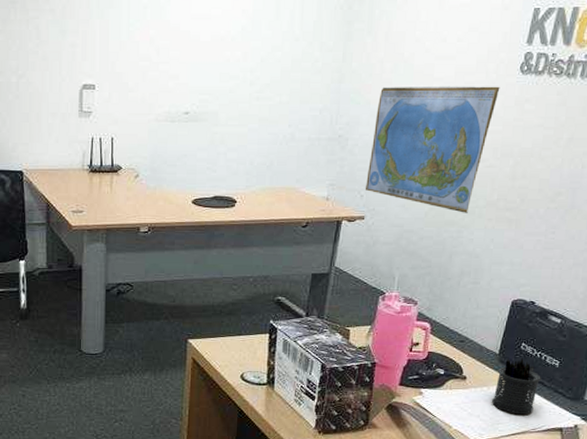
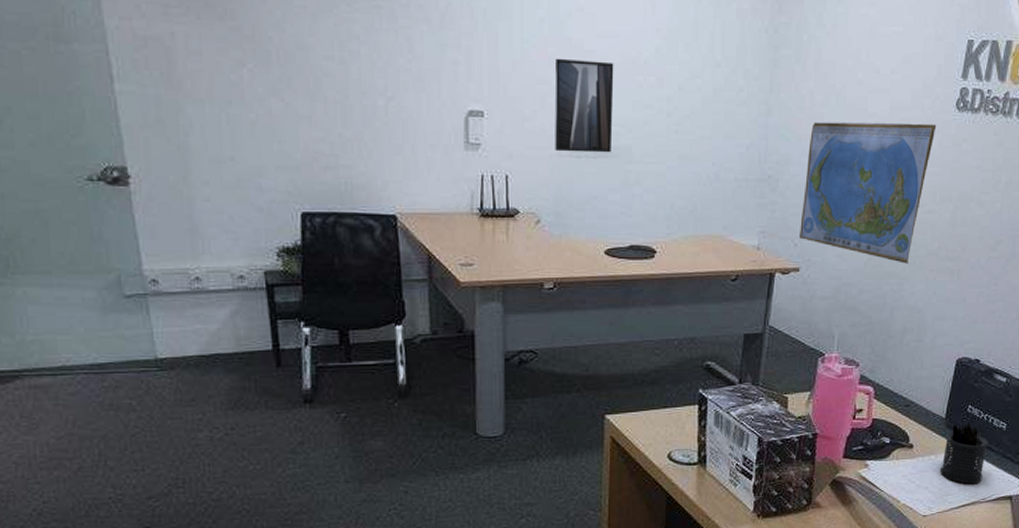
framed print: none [153,38,205,118] -> present [554,58,614,153]

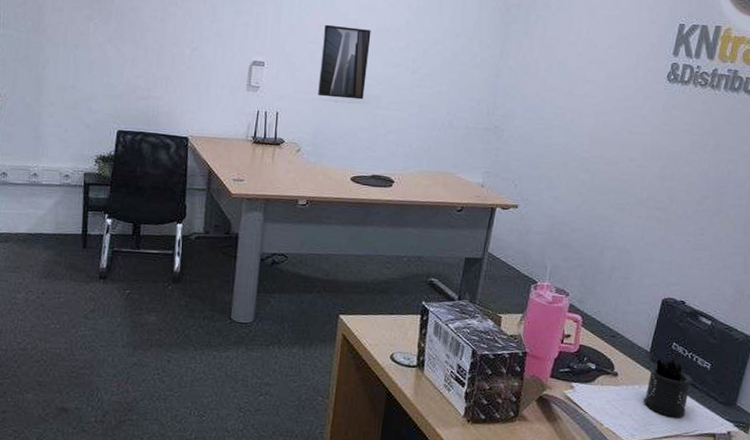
world map: present [800,121,937,264] -> none [520,84,649,209]

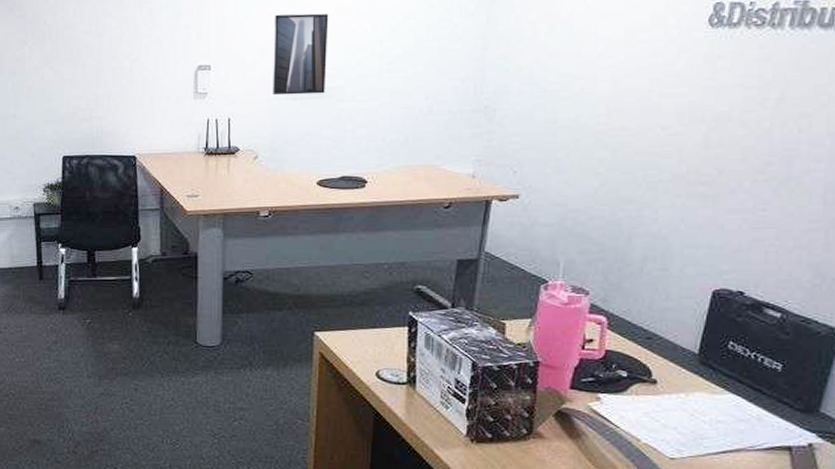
pen holder: present [644,357,693,417] -> none [693,359,758,428]

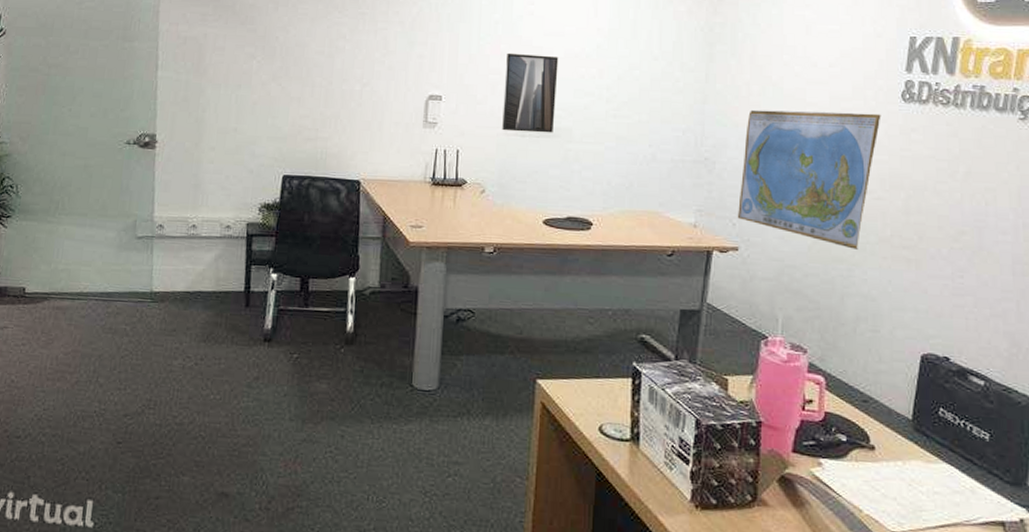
world map: none [520,43,684,189] -> present [738,109,881,250]

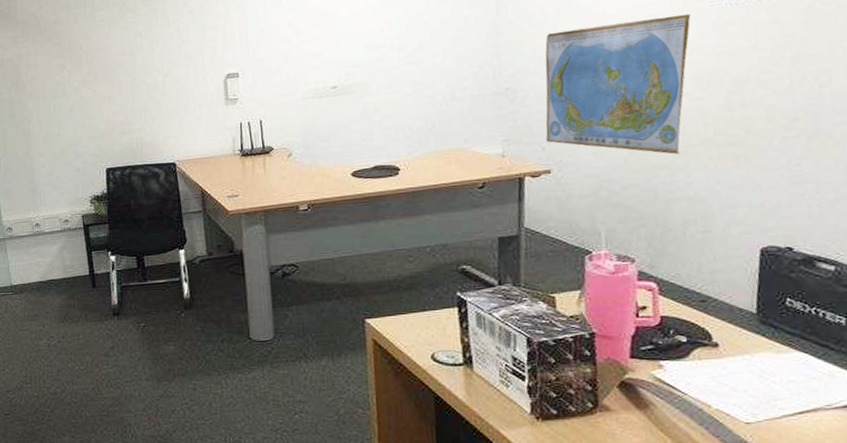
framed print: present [502,53,559,133] -> none [294,16,350,96]

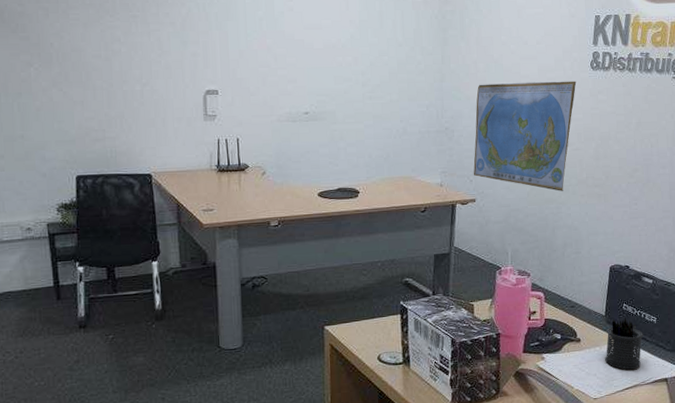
pen holder: none [760,317,824,387] -> present [605,318,643,370]

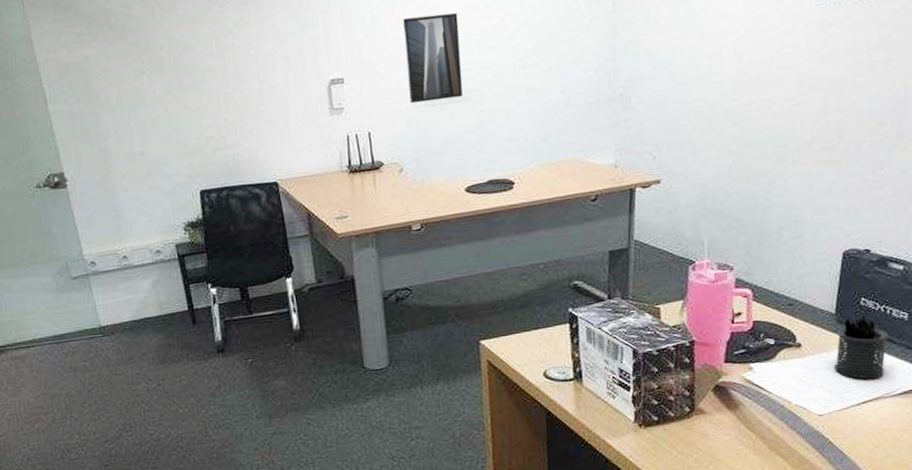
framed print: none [272,46,320,118] -> present [403,13,463,104]
world map: present [473,81,577,191] -> none [657,13,798,161]

